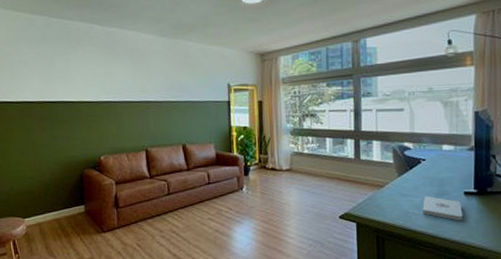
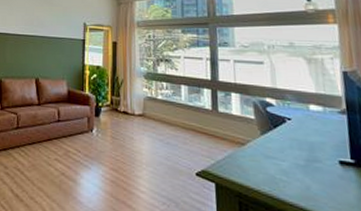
notepad: present [422,195,463,221] -> none [291,160,341,196]

